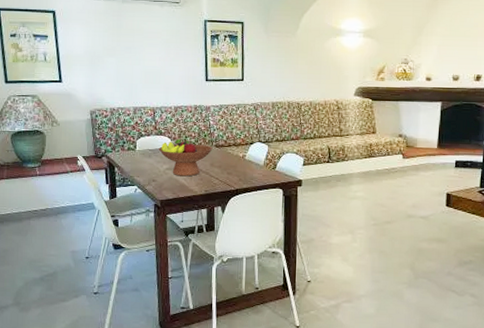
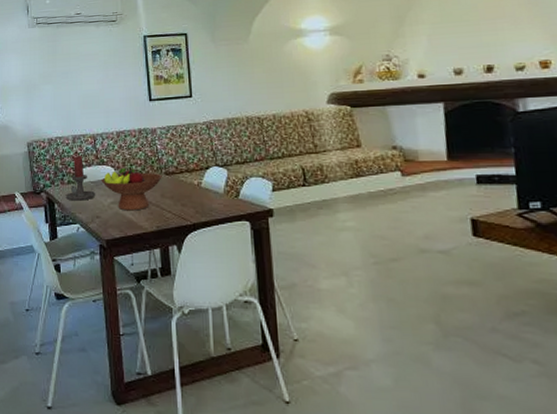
candle holder: none [125,126,153,166] -> present [65,156,96,201]

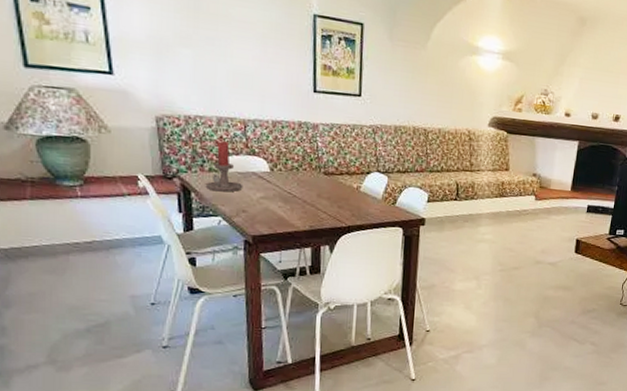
fruit bowl: present [101,167,162,211] -> none [250,161,321,209]

